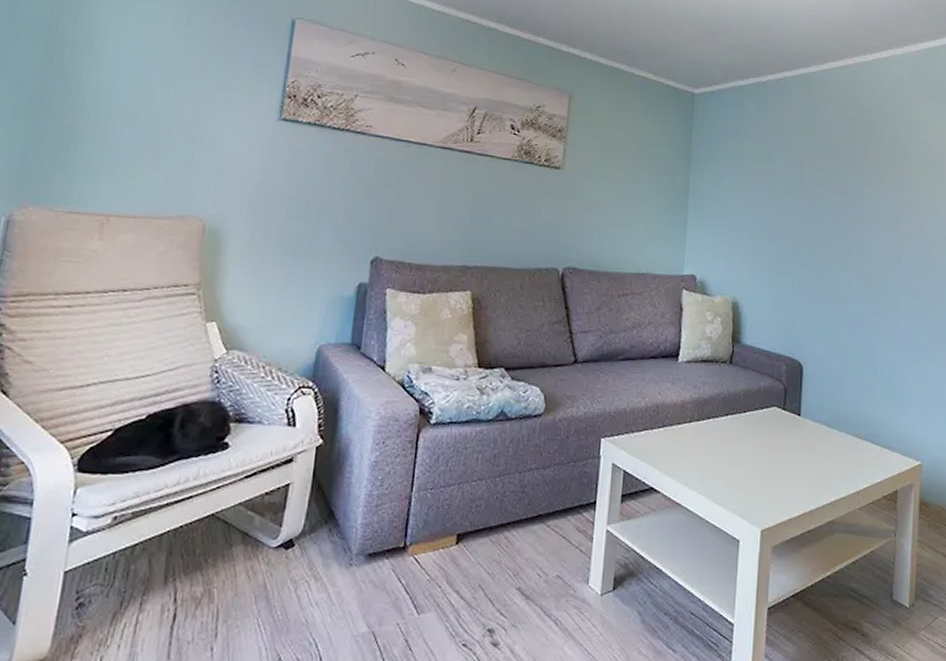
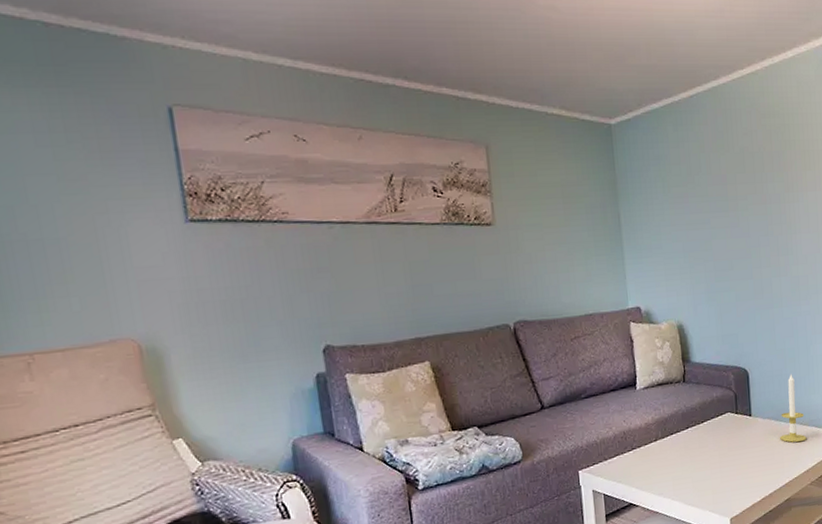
candle: none [830,378,861,457] -> present [780,374,807,443]

